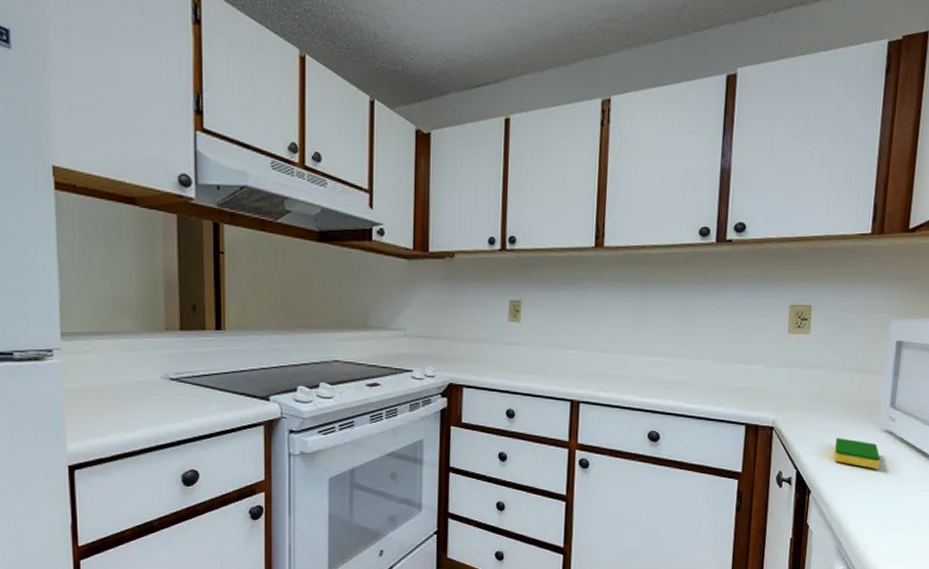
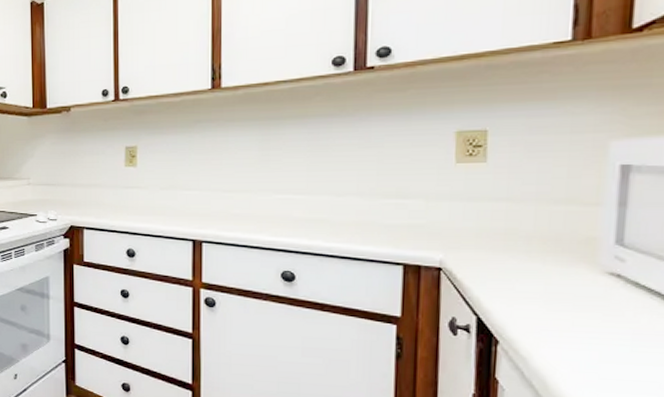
dish sponge: present [834,438,880,469] -> none [531,281,603,319]

